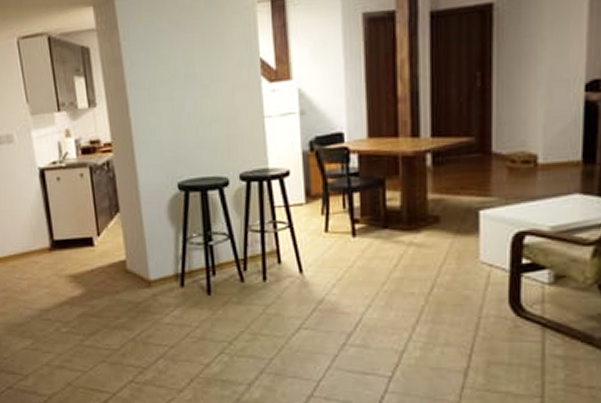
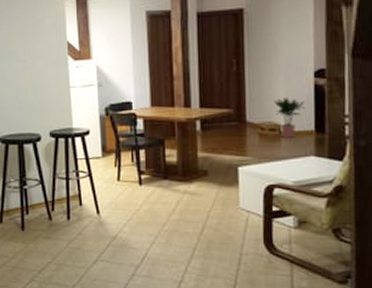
potted plant: none [529,118,570,172] -> present [273,97,305,138]

